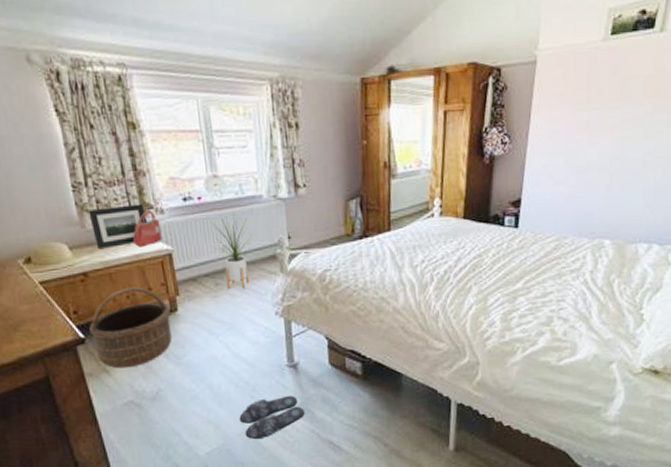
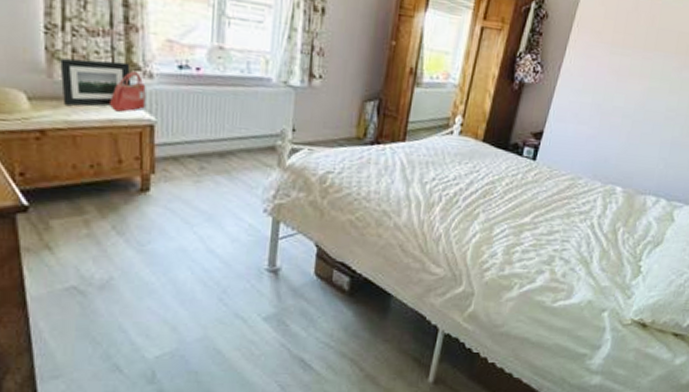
basket: present [89,287,172,369] -> none [36,155,139,248]
house plant: present [211,213,253,289] -> none [207,92,253,178]
slippers: present [239,395,305,439] -> none [201,302,278,347]

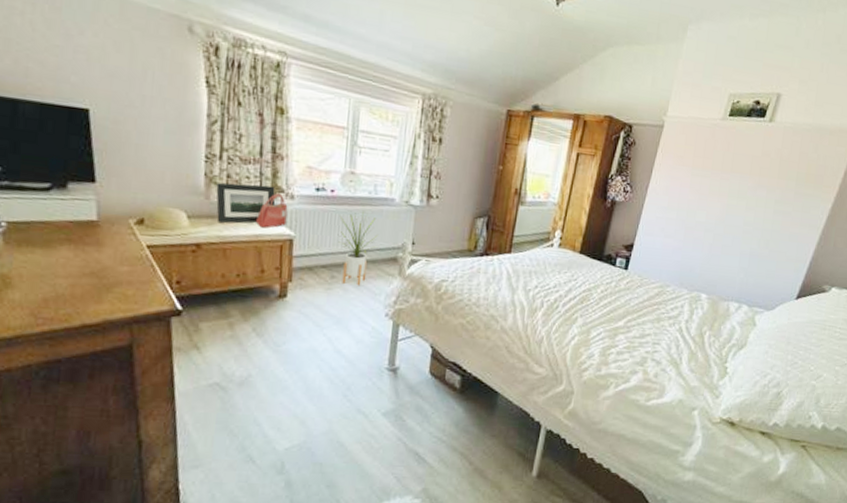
house plant: none [207,92,253,178] -> present [338,211,378,286]

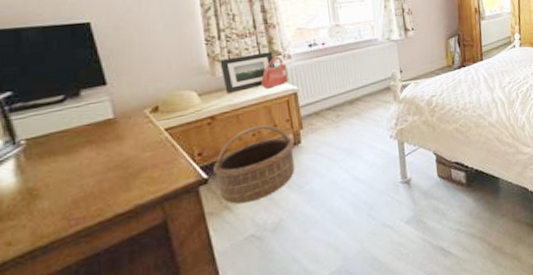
basket: none [189,266,278,348] -> present [213,125,295,204]
house plant: present [338,211,378,286] -> none [333,54,370,119]

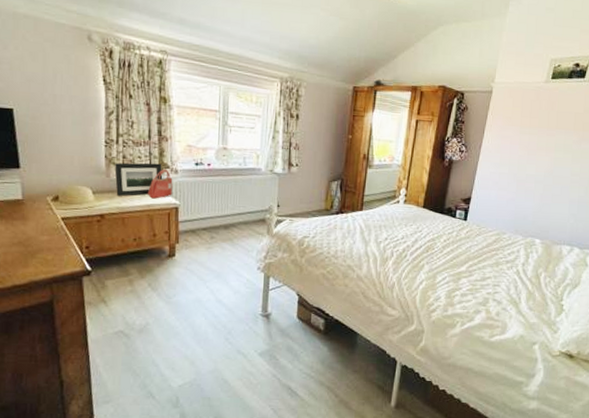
basket: present [213,125,295,204] -> none [97,231,168,301]

